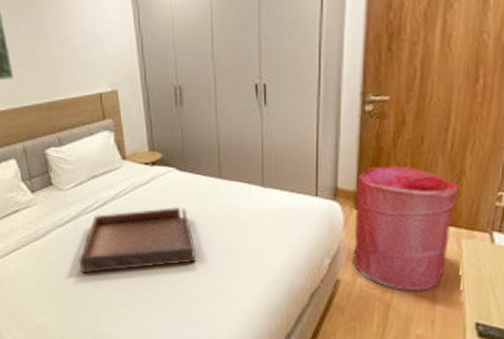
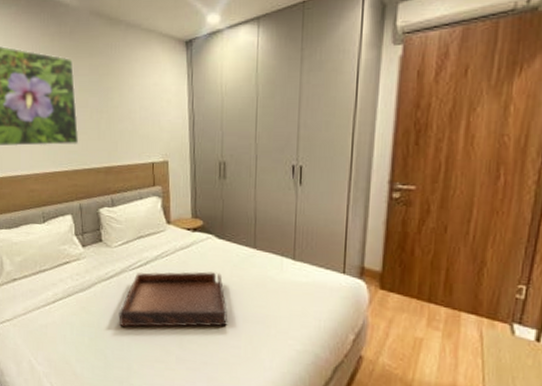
laundry hamper: present [353,165,458,291] -> none [376,250,479,376]

